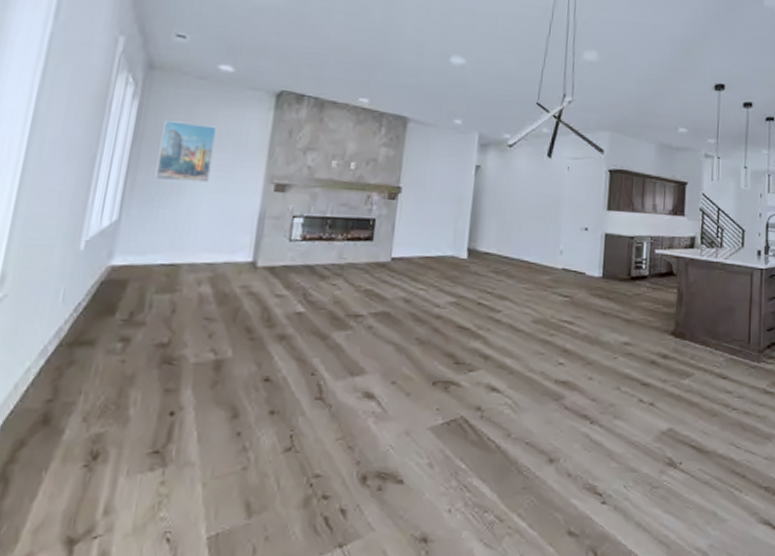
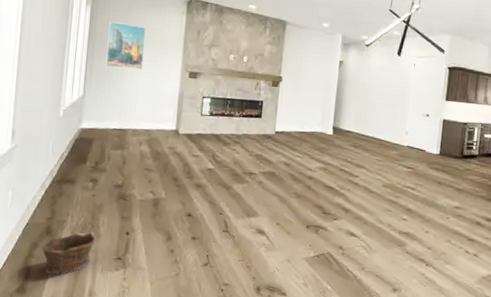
clay pot: none [32,414,122,488] -> present [42,231,96,276]

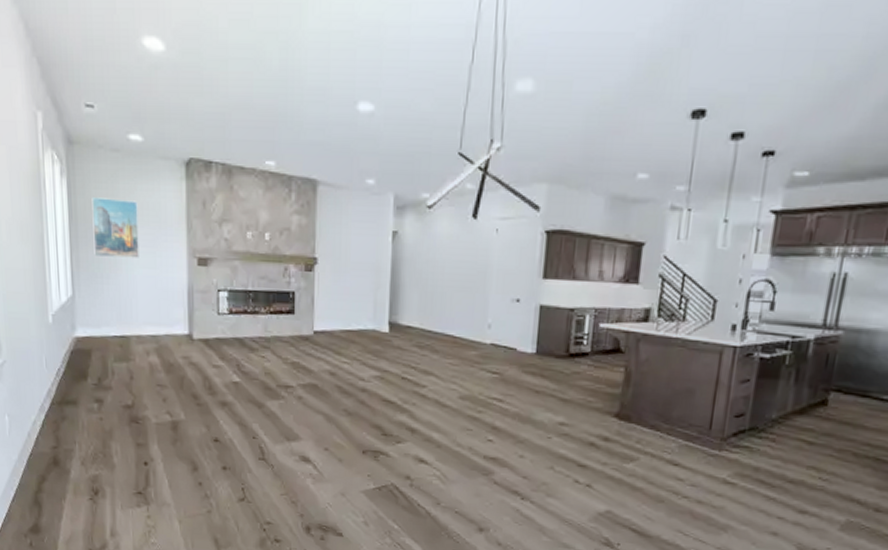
clay pot: present [42,231,96,276] -> none [51,461,110,513]

